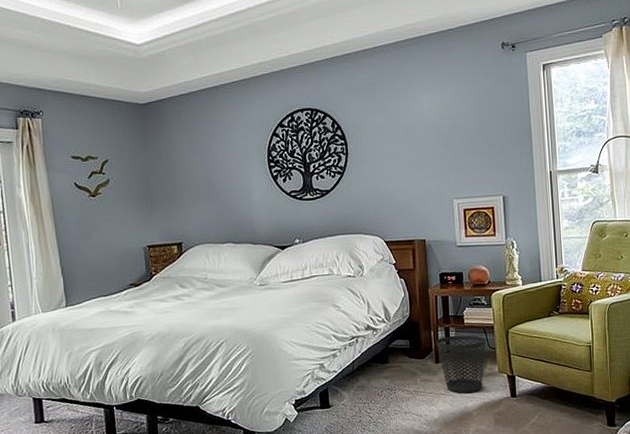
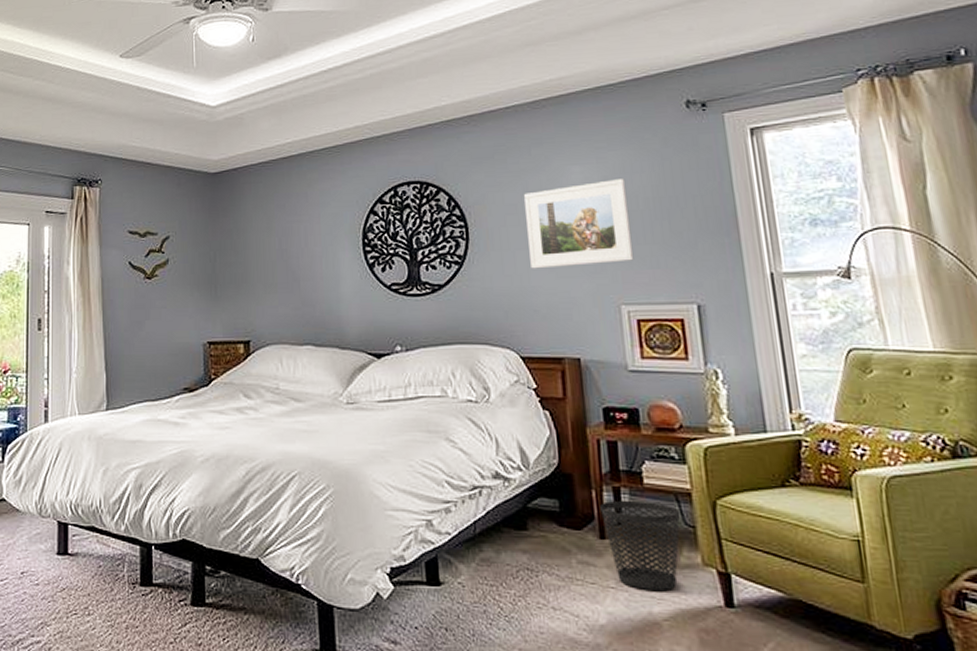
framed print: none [388,104,463,175] -> present [524,179,634,269]

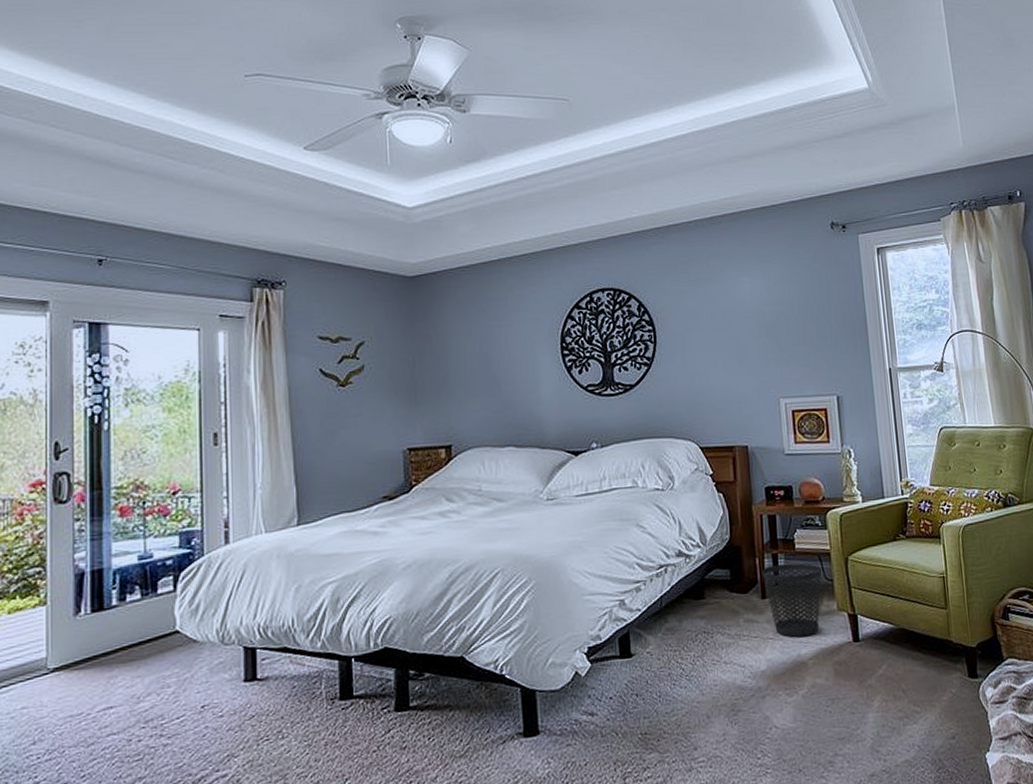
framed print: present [524,179,634,269] -> none [703,289,790,369]

